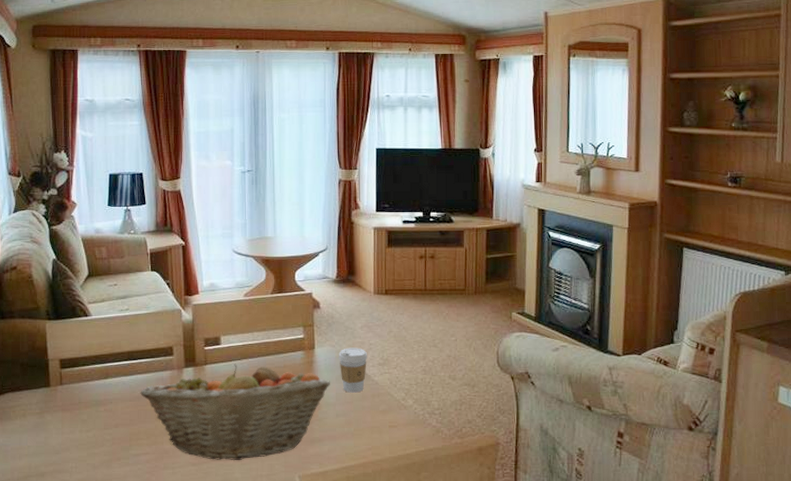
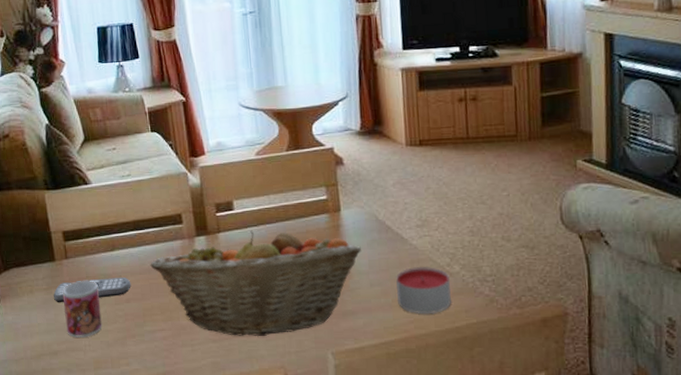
remote control: none [46,404,121,427] -> present [53,278,131,303]
mug: none [54,406,90,460] -> present [62,281,102,337]
coffee cup: present [338,348,368,393] -> none [368,208,403,259]
candle: none [358,400,404,443] -> present [396,267,451,314]

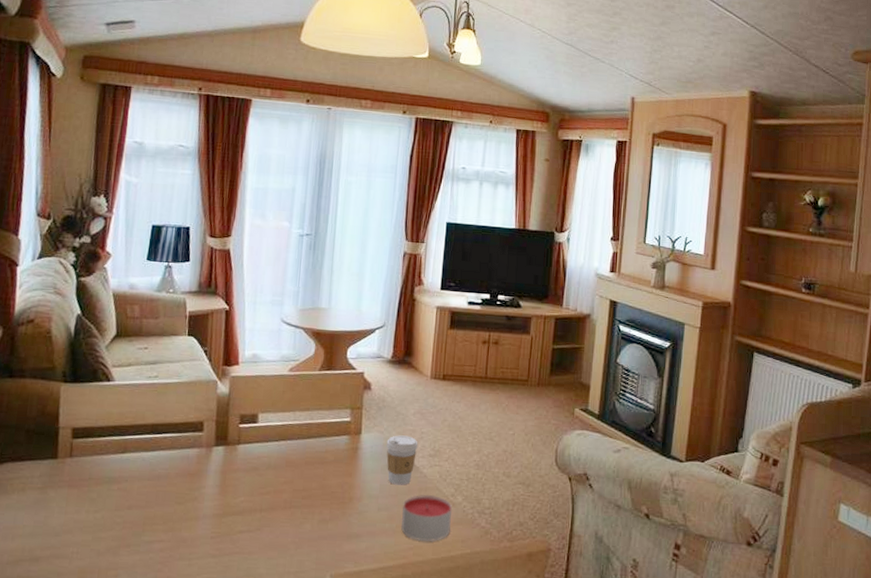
remote control: present [53,278,131,303] -> none [47,481,137,505]
mug: present [62,281,102,337] -> none [54,482,100,544]
fruit basket: present [150,230,361,337] -> none [161,445,375,555]
coffee cup: none [368,208,403,259] -> present [386,435,418,485]

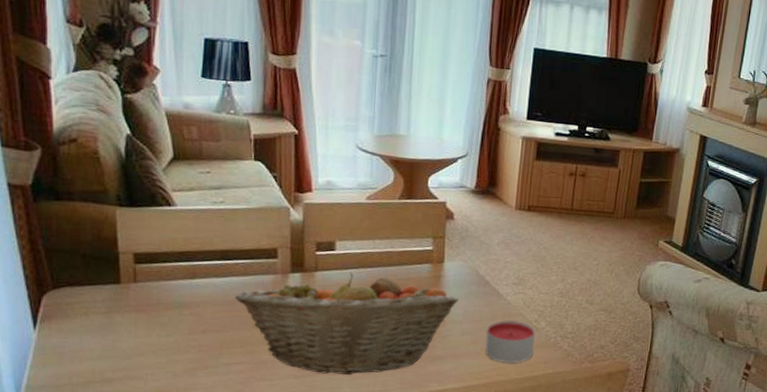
fruit basket: none [161,445,375,555] -> present [235,272,458,375]
coffee cup: present [386,435,418,485] -> none [470,264,502,312]

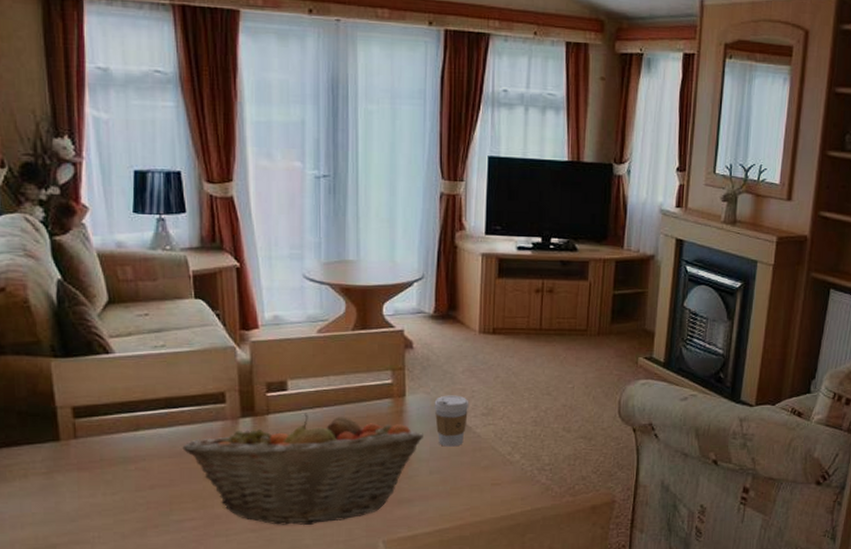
coffee cup: none [470,264,502,312] -> present [434,395,469,447]
candle: present [484,320,535,364] -> none [455,455,509,502]

